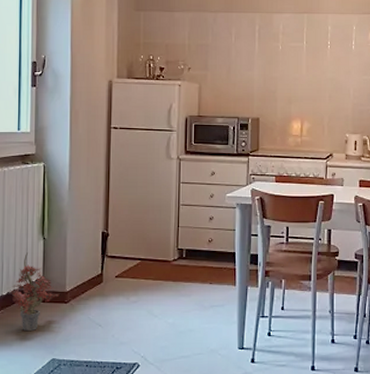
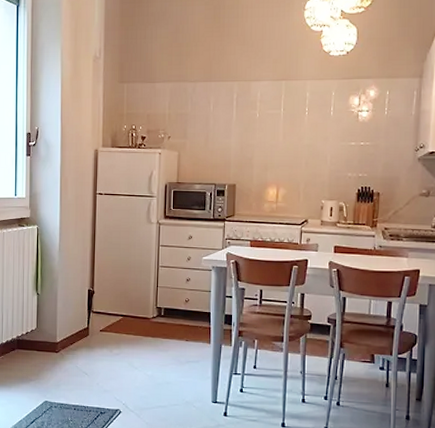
potted plant: present [9,252,60,332] -> none [8,306,51,376]

